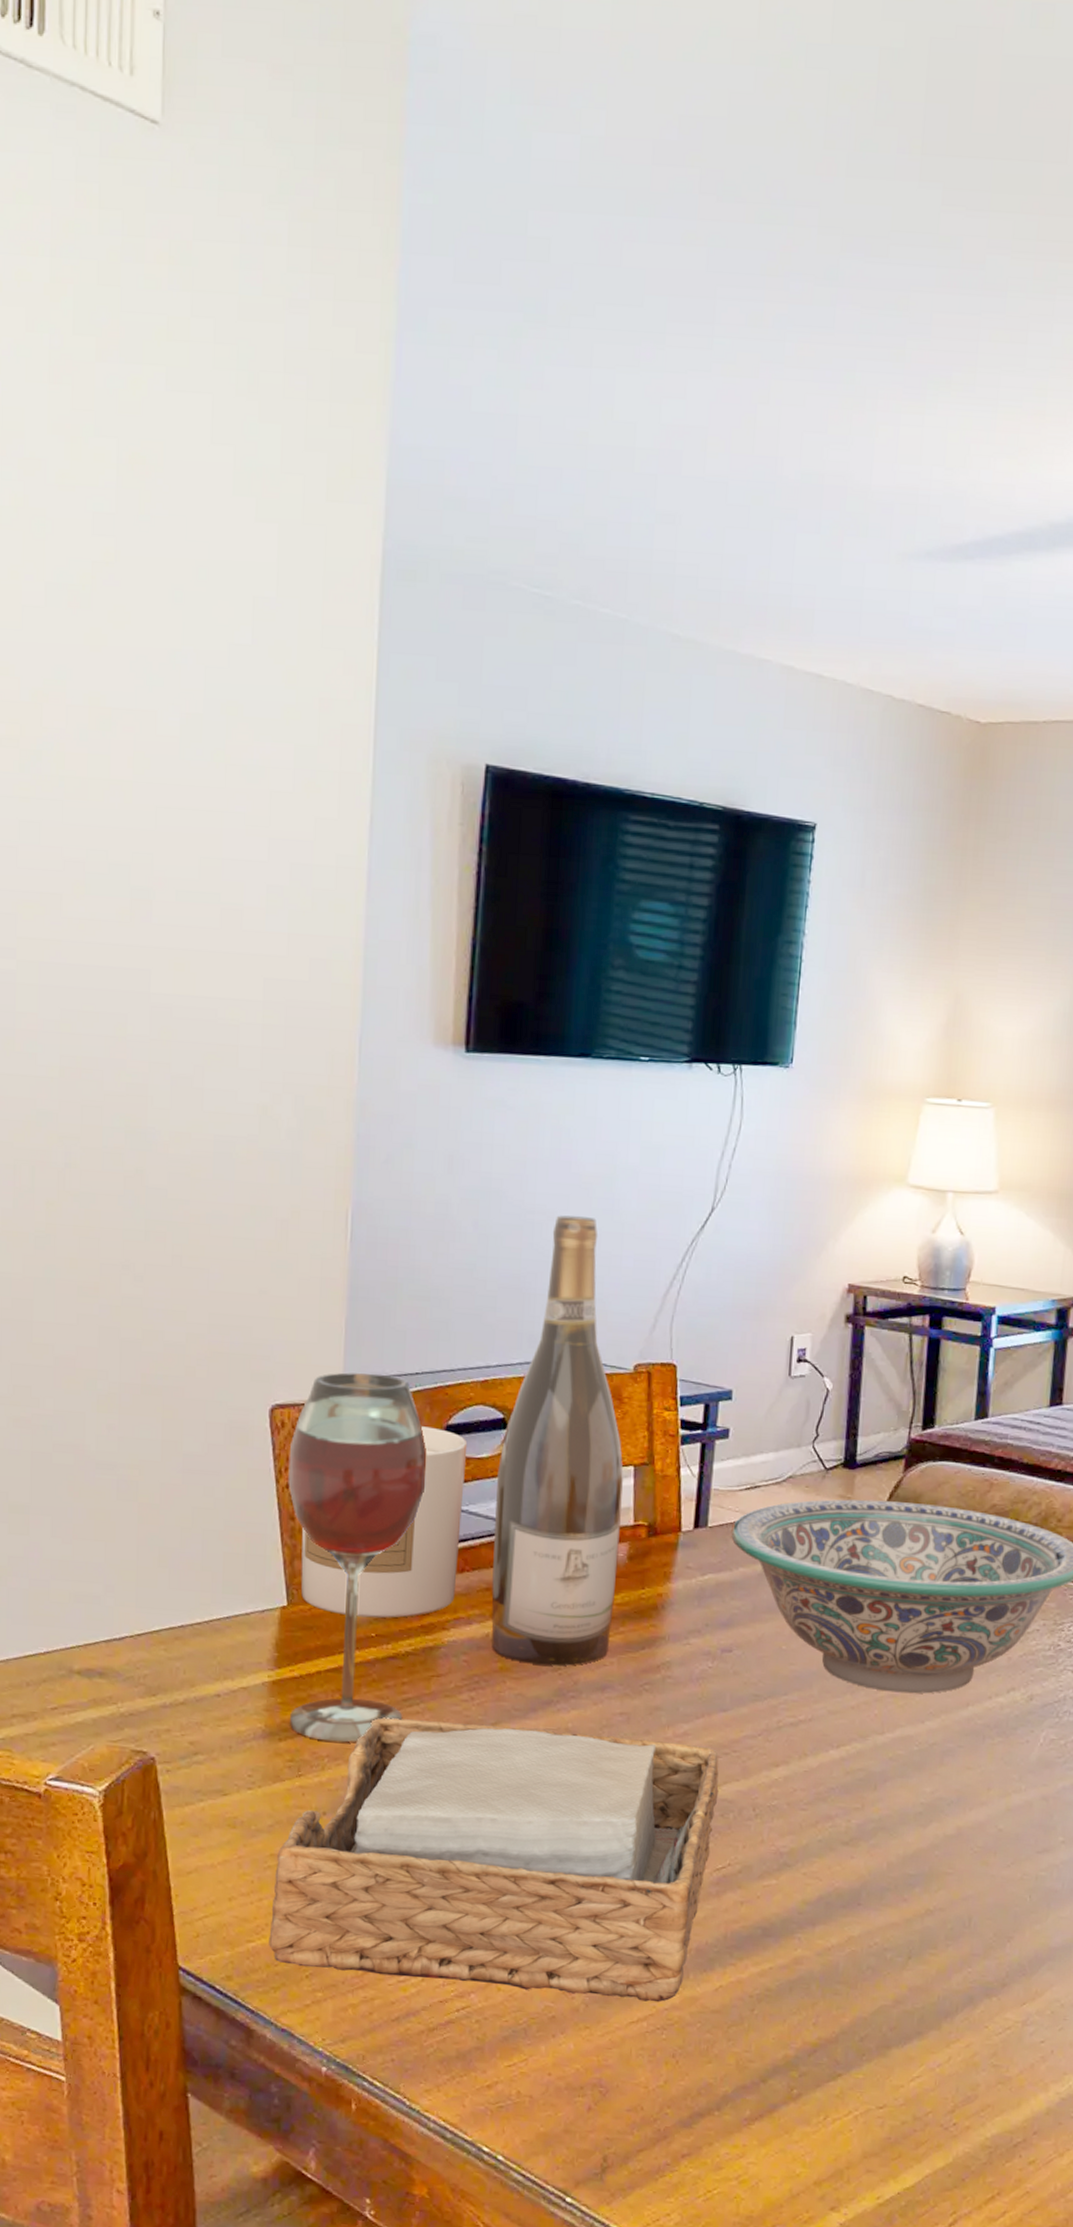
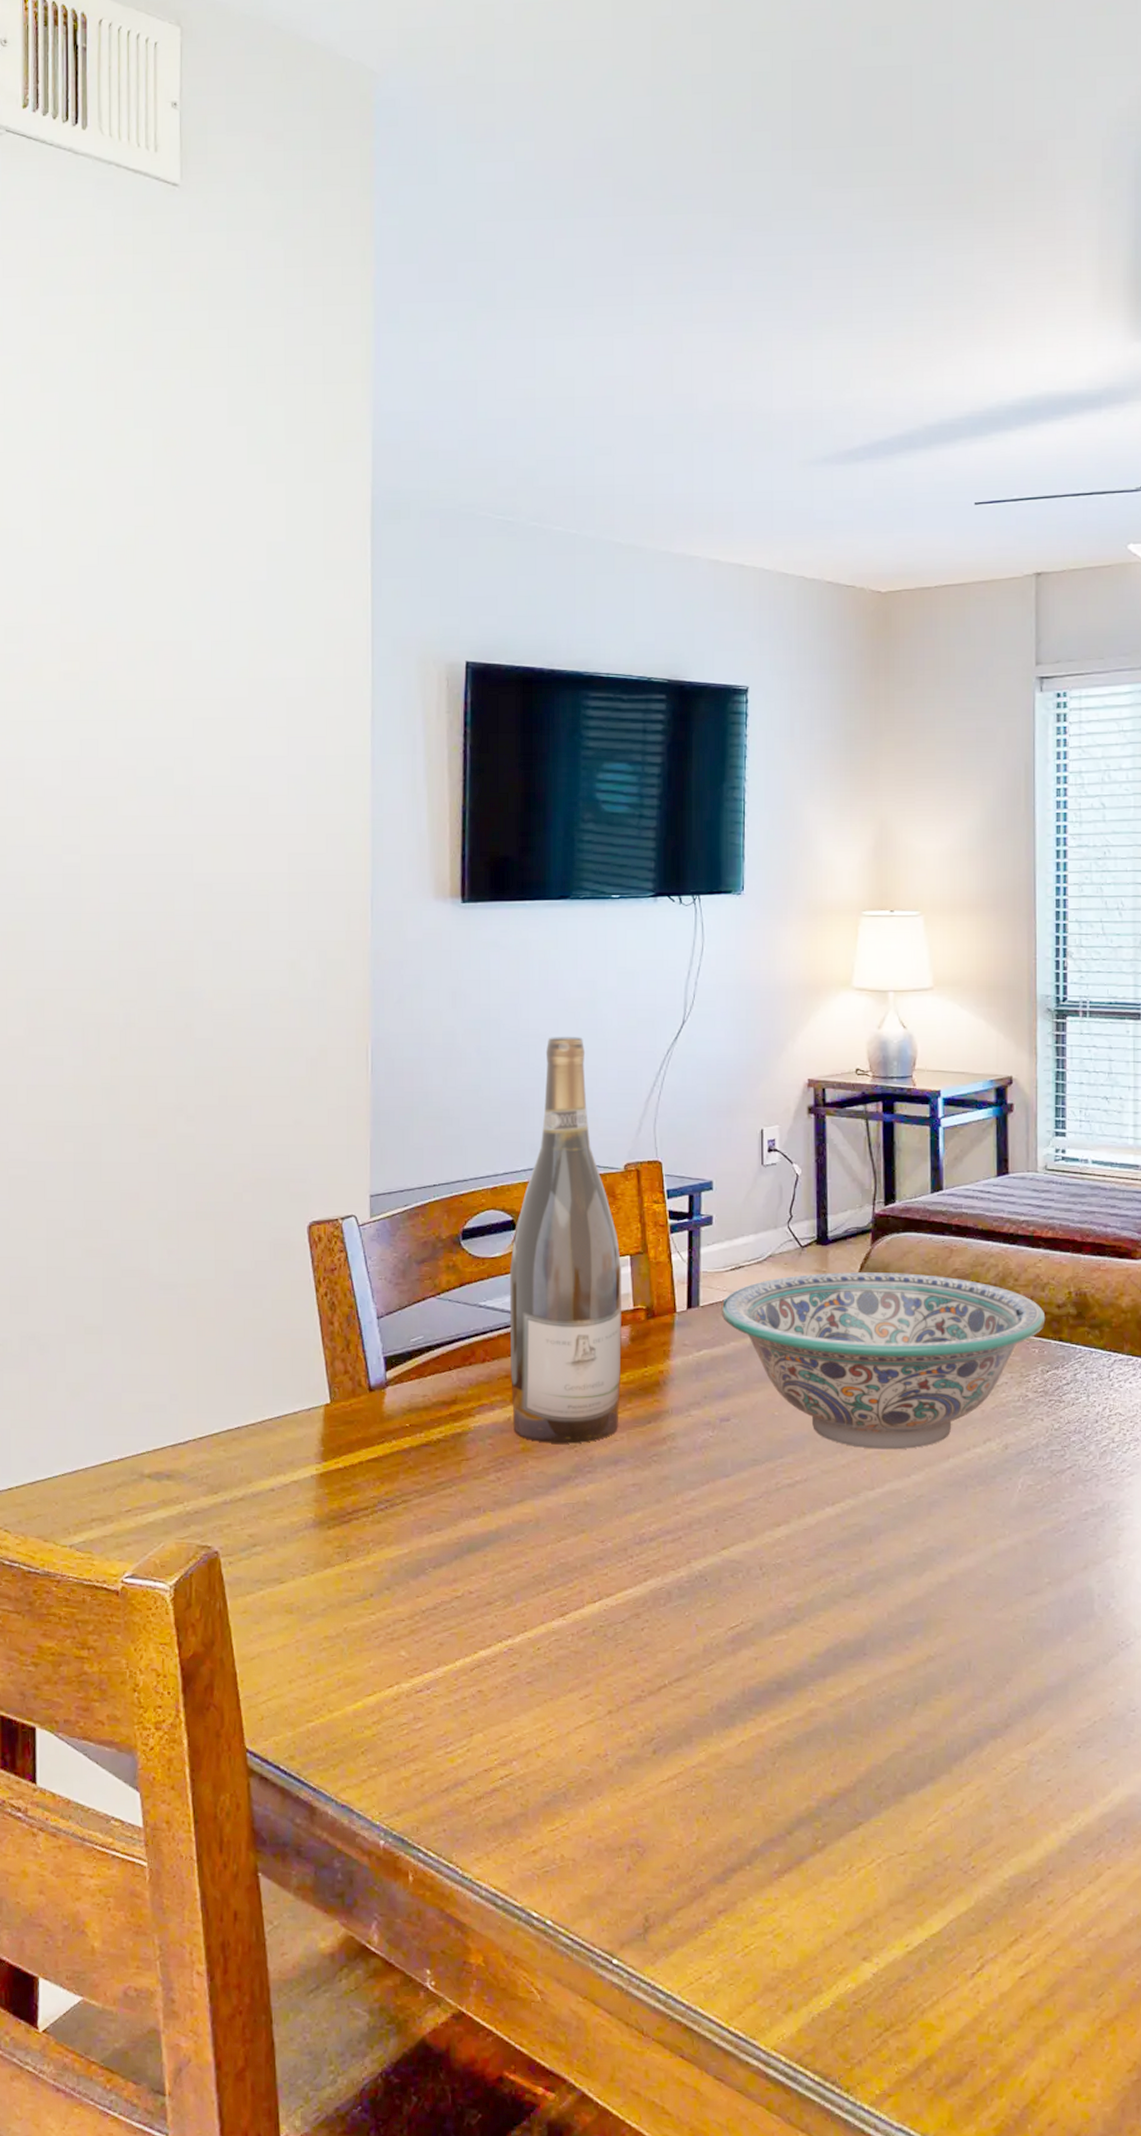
napkin holder: present [269,1717,719,2003] -> none [327,1501,727,1761]
wineglass: present [288,1372,427,1743] -> none [326,1188,447,1527]
candle: present [301,1426,468,1619] -> none [340,1232,482,1410]

